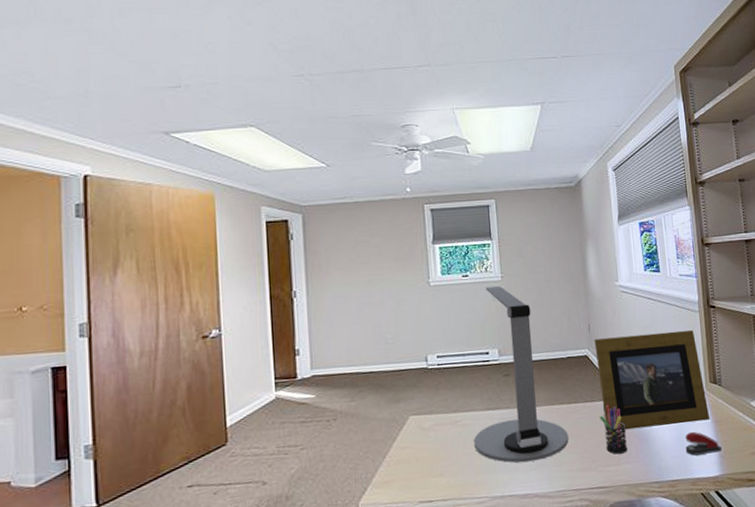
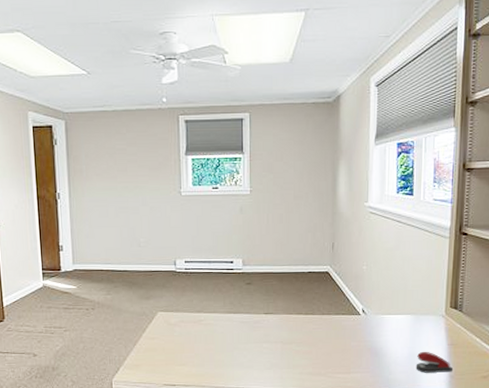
desk lamp: present [473,285,569,463] -> none [214,199,303,362]
picture frame: present [594,330,710,432] -> none [337,255,446,344]
pen holder: present [599,404,627,455] -> none [334,318,360,364]

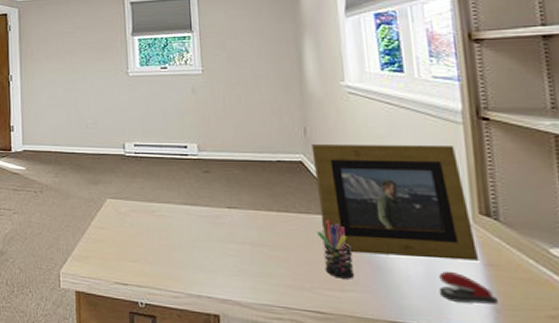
pen holder: none [334,318,360,364] -> present [317,219,354,279]
picture frame: none [337,255,446,344] -> present [311,144,480,261]

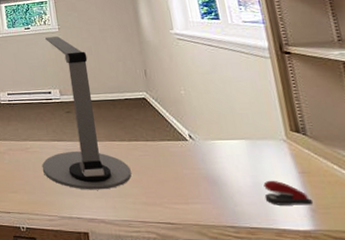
desk lamp: none [169,79,277,267] -> present [42,36,132,190]
picture frame: present [311,144,480,261] -> none [151,76,295,171]
pen holder: present [317,219,354,279] -> none [162,144,195,193]

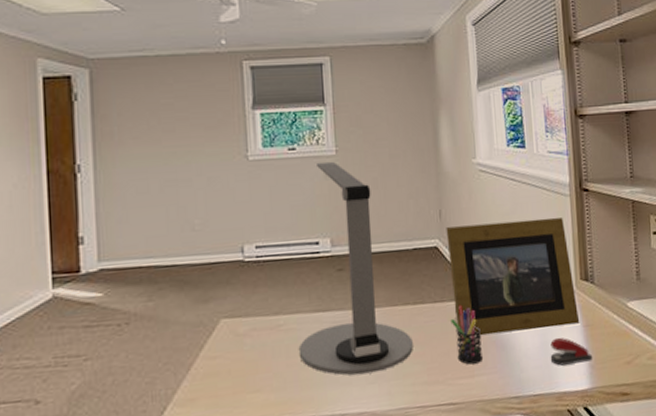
picture frame: none [151,76,295,171] -> present [446,217,580,337]
pen holder: none [162,144,195,193] -> present [450,304,482,365]

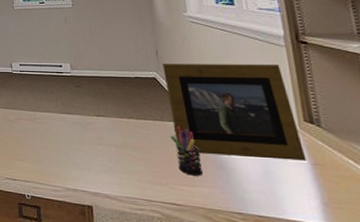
desk lamp: present [298,161,413,376] -> none [49,11,138,165]
stapler: present [550,338,592,366] -> none [274,170,325,198]

